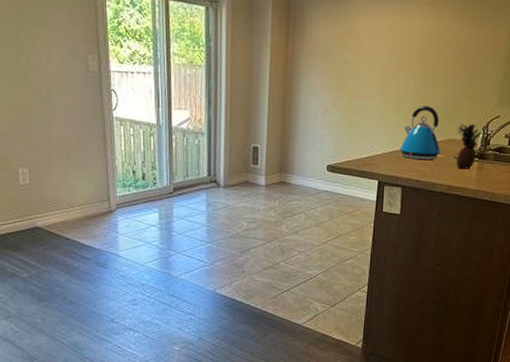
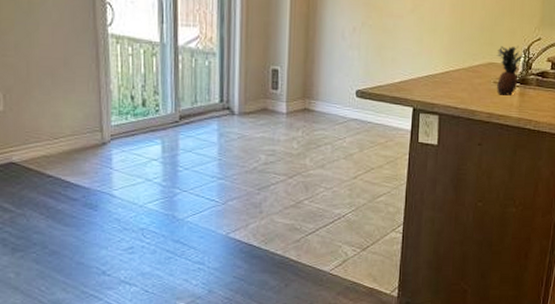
kettle: present [399,106,442,160] -> none [435,26,482,85]

